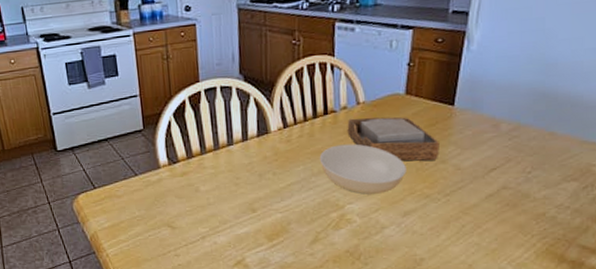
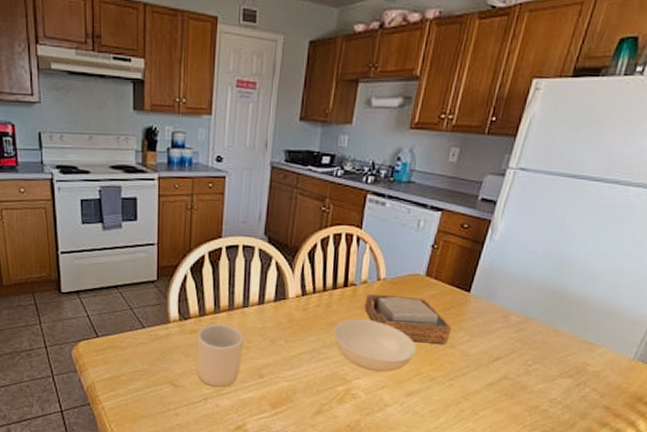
mug: none [187,163,233,225] -> present [196,322,245,387]

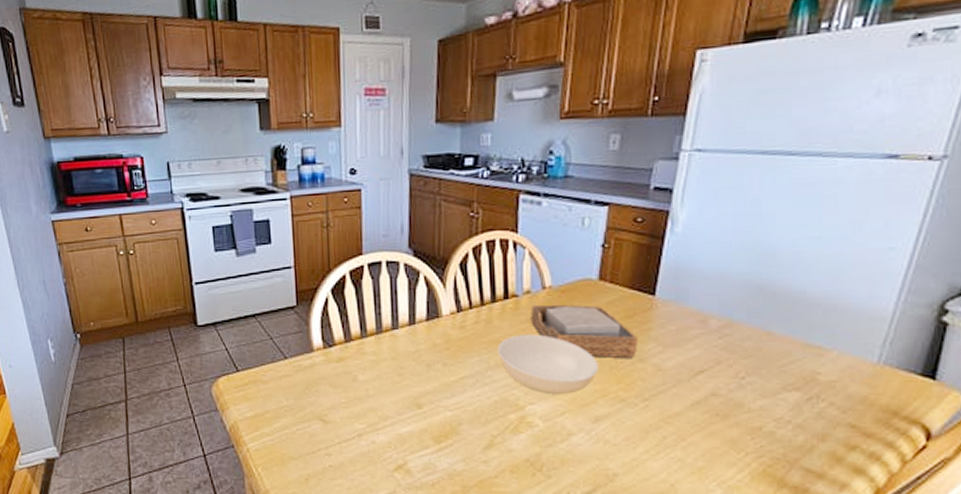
mug: present [196,322,245,387] -> none [344,348,397,421]

